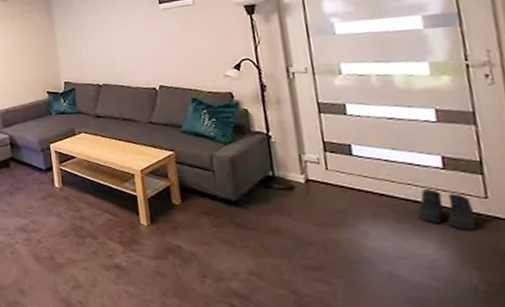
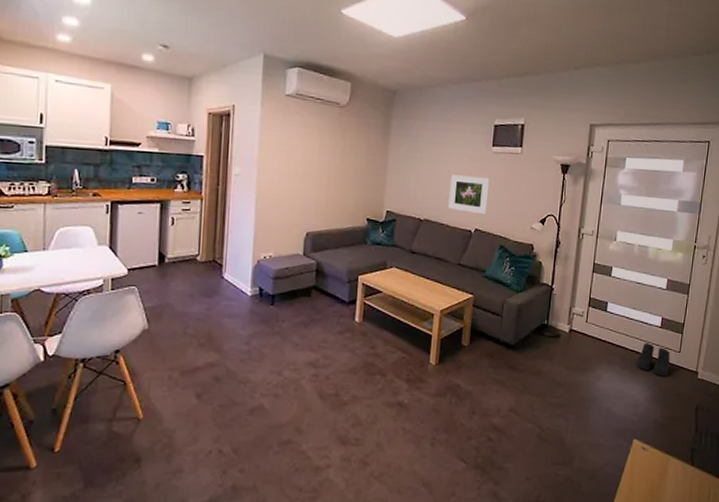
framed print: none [122,35,169,71] -> present [448,174,490,215]

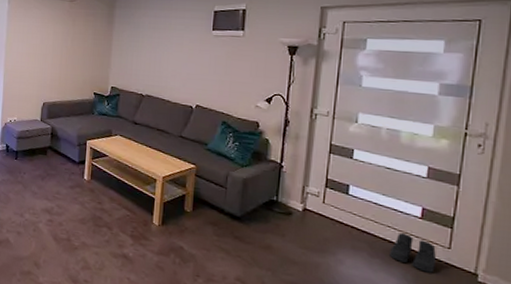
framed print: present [448,174,490,215] -> none [169,56,211,93]

